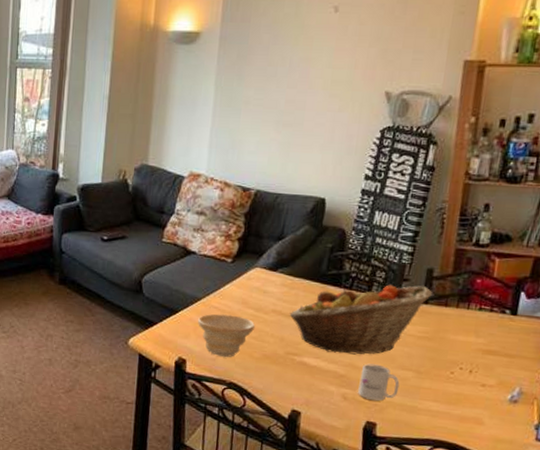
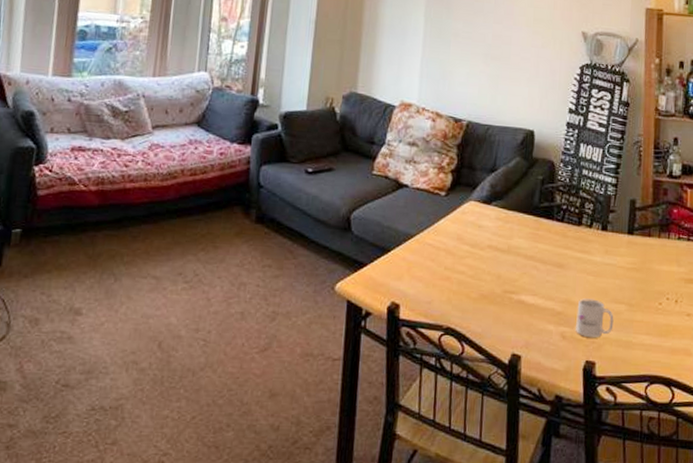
bowl: present [197,314,256,357] -> none [411,251,472,299]
fruit basket: present [289,285,432,355] -> none [505,216,636,290]

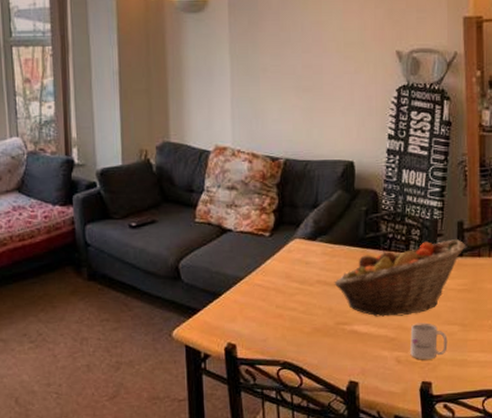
fruit basket: none [505,216,636,290] -> present [334,239,465,317]

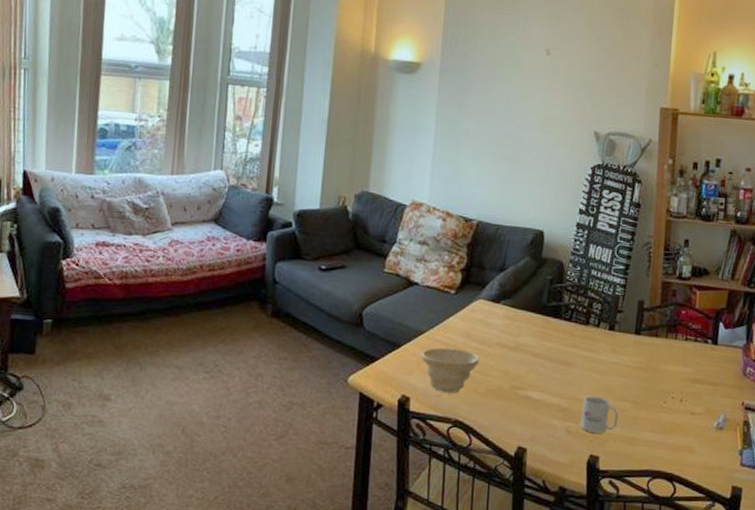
bowl: none [242,291,302,336] -> present [421,347,480,393]
fruit basket: present [334,239,465,317] -> none [513,316,644,387]

